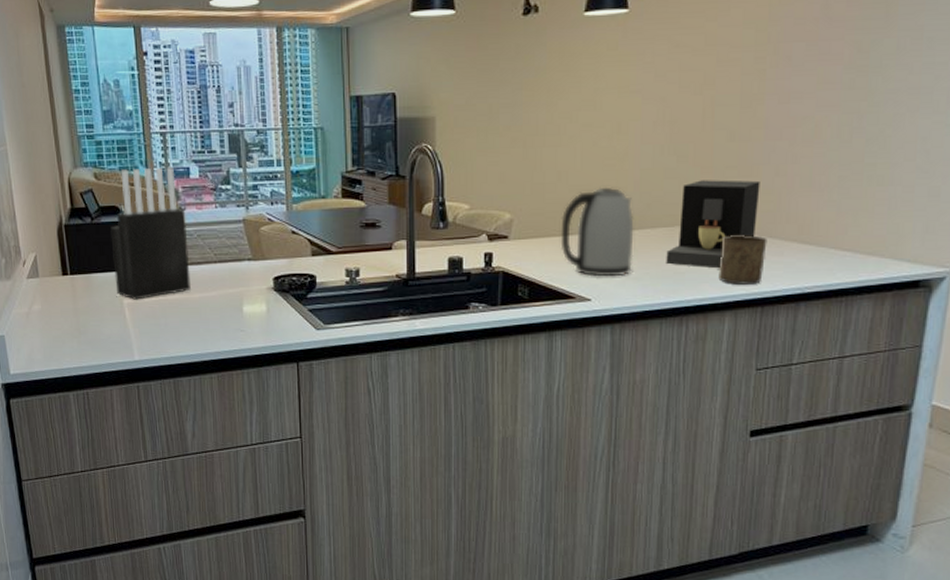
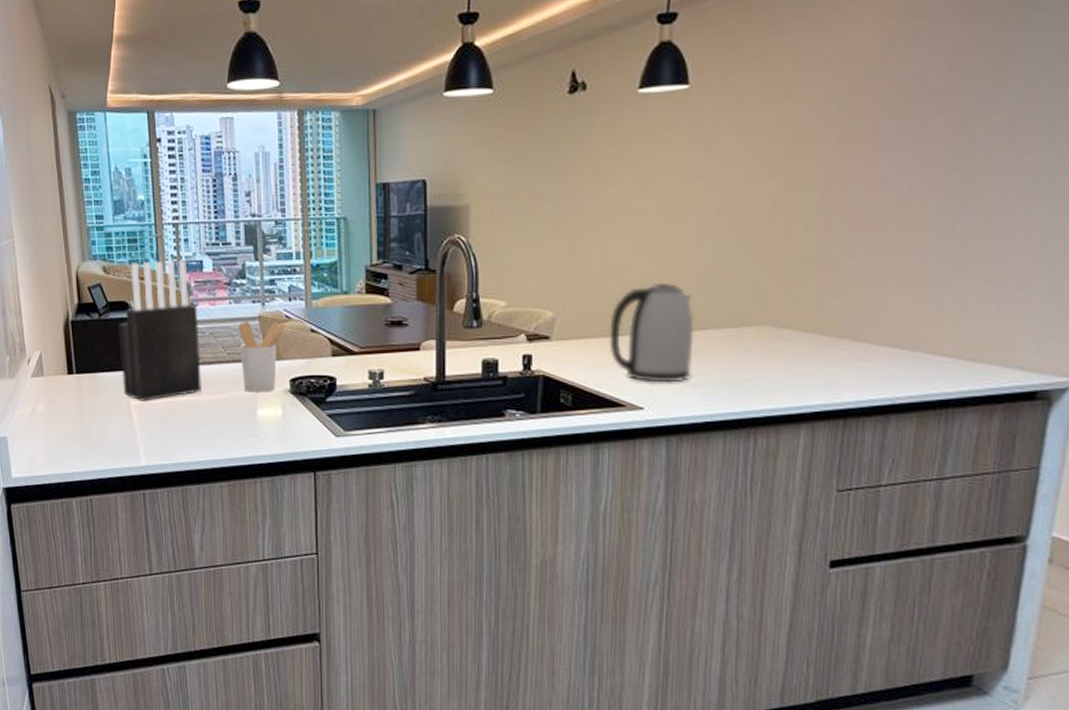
utensil holder: none [223,223,270,290] -> present [238,321,288,393]
coffee maker: present [666,180,760,269] -> none [731,275,843,375]
cup: present [718,235,767,285] -> none [793,337,851,394]

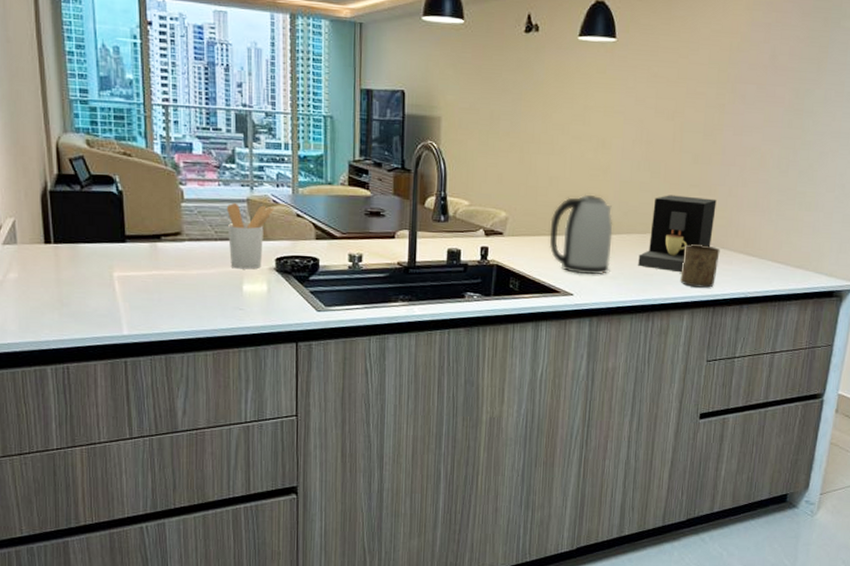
knife block: present [119,260,202,401] -> none [102,139,188,273]
coffee maker: none [731,275,843,375] -> present [638,195,717,273]
cup: none [793,337,851,394] -> present [680,244,720,288]

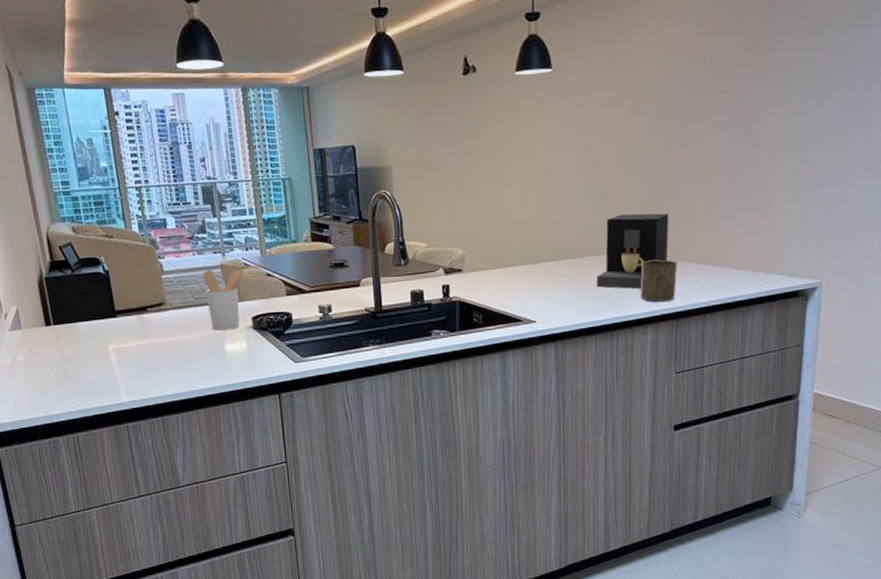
kettle: present [549,194,613,275] -> none [506,222,569,302]

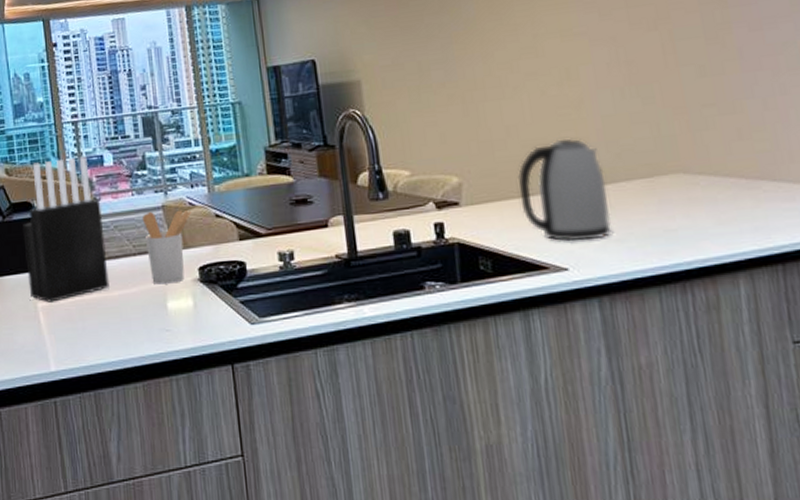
knife block: none [91,219,174,345] -> present [23,156,109,303]
kettle: none [506,222,569,302] -> present [517,138,612,242]
coffee maker: present [596,213,669,290] -> none [649,117,755,223]
cup: present [640,259,678,302] -> none [715,180,775,239]

